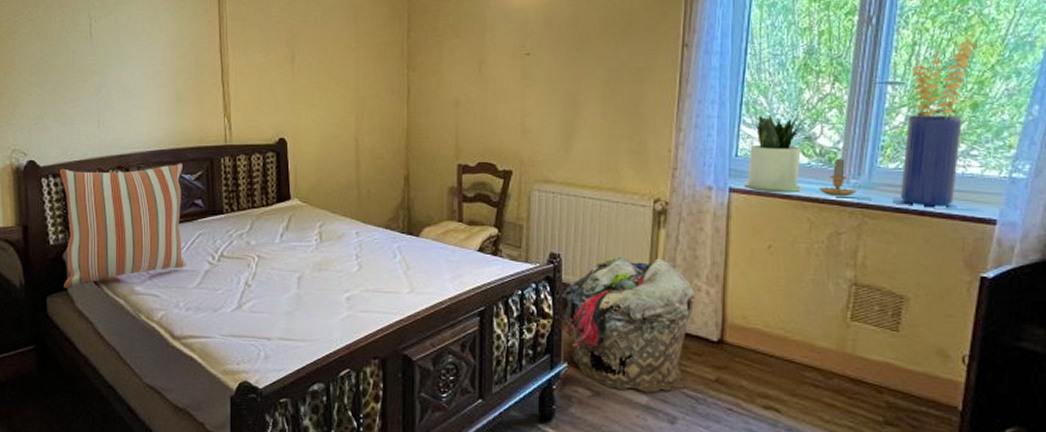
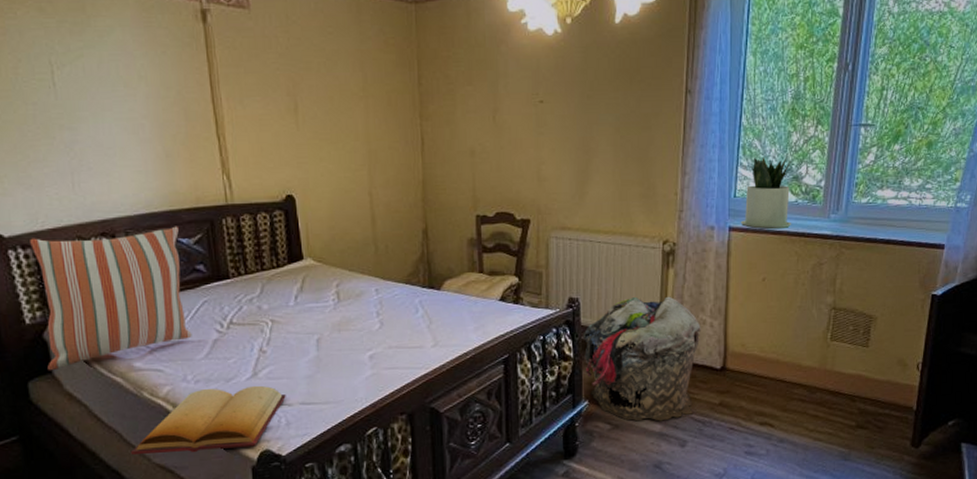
bible: none [125,316,266,377] -> present [130,385,286,456]
candle: present [819,158,860,197] -> none [805,195,839,231]
vase: present [901,34,977,207] -> none [871,79,932,236]

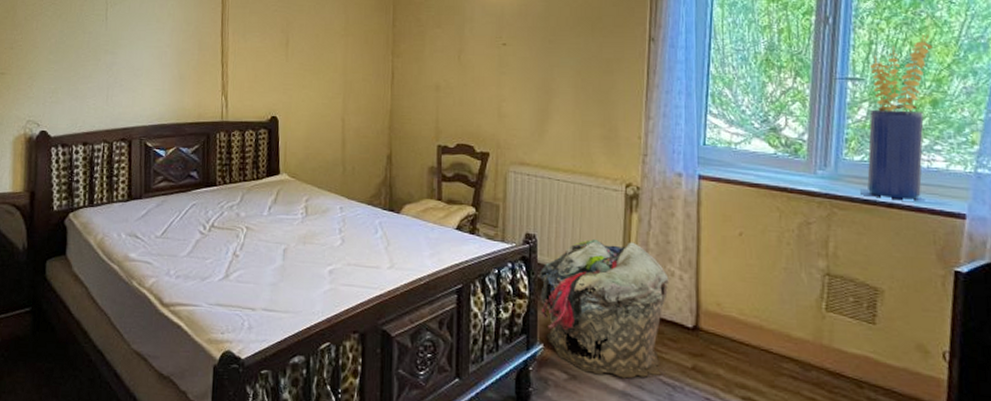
pillow: present [30,226,192,371] -> none [63,137,182,253]
bible: present [130,385,286,456] -> none [114,284,251,346]
planter: present [740,156,792,230] -> none [711,105,772,182]
vase: none [871,79,932,236] -> present [867,35,932,200]

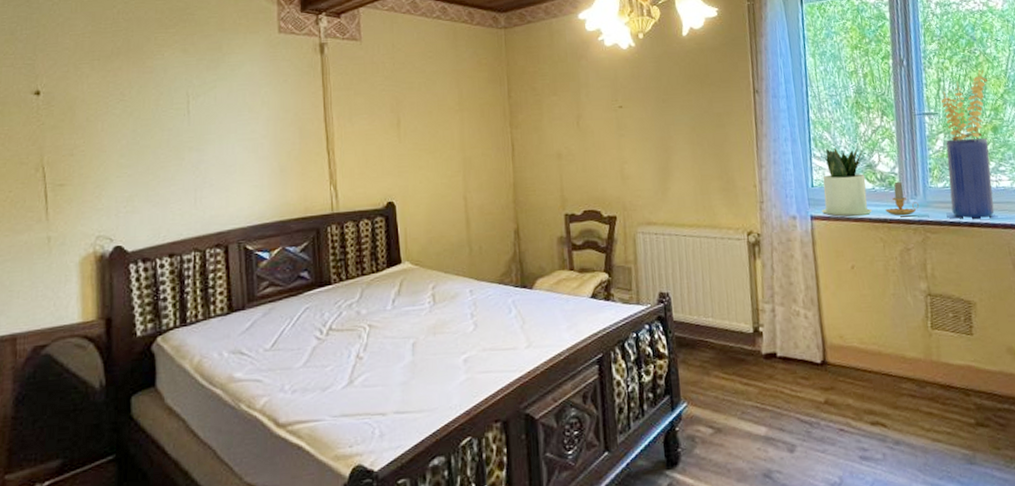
laundry basket: present [539,240,669,379] -> none [676,287,798,424]
planter: none [711,105,772,182] -> present [821,146,873,218]
candle: none [787,149,827,187] -> present [885,181,919,216]

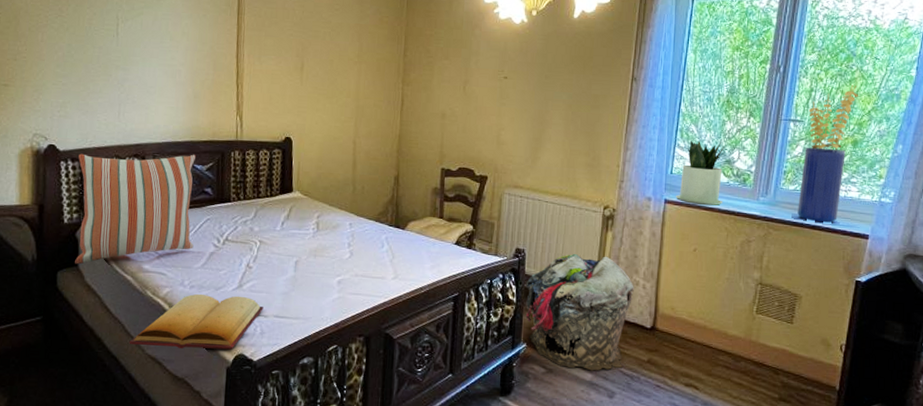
pillow: none [150,235,292,384] -> present [75,153,197,265]
bible: none [222,394,381,475] -> present [129,293,264,350]
laundry basket: none [676,287,798,424] -> present [525,254,634,371]
candle: present [885,181,919,216] -> none [735,179,767,211]

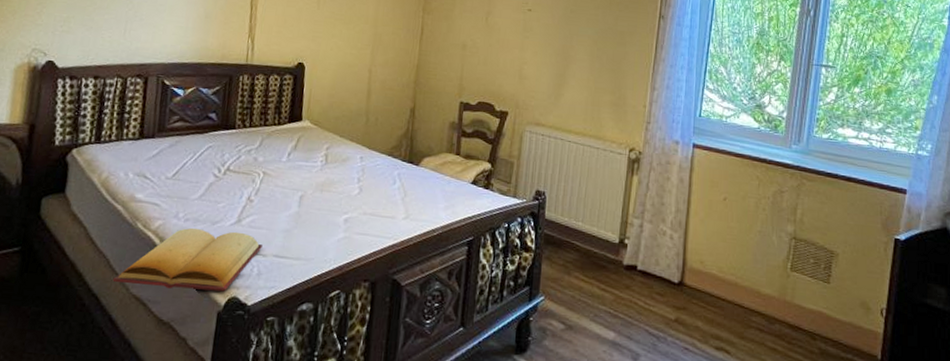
pillow: present [75,153,197,265] -> none [62,71,203,191]
laundry basket: present [525,254,634,371] -> none [544,199,661,329]
planter: present [675,140,724,206] -> none [704,82,755,153]
vase: present [797,85,858,223] -> none [832,32,890,175]

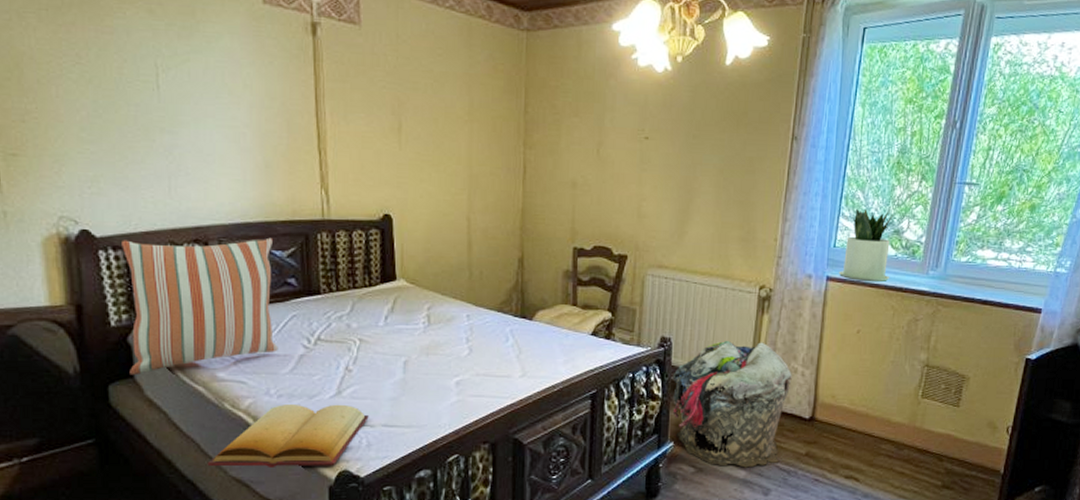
pillow: none [62,71,203,191] -> present [122,237,278,376]
laundry basket: none [544,199,661,329] -> present [672,341,792,468]
planter: none [704,82,755,153] -> present [838,208,893,283]

